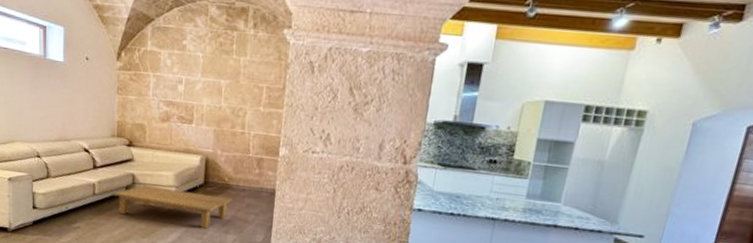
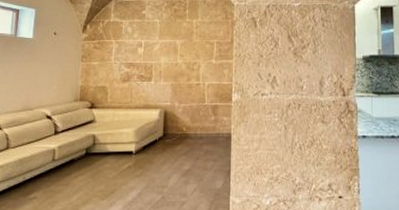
coffee table: present [112,185,233,229] -> none [72,145,192,181]

